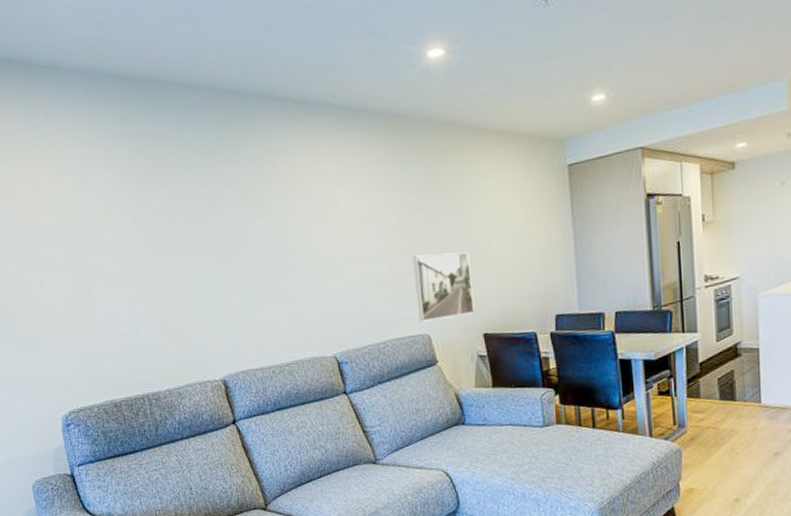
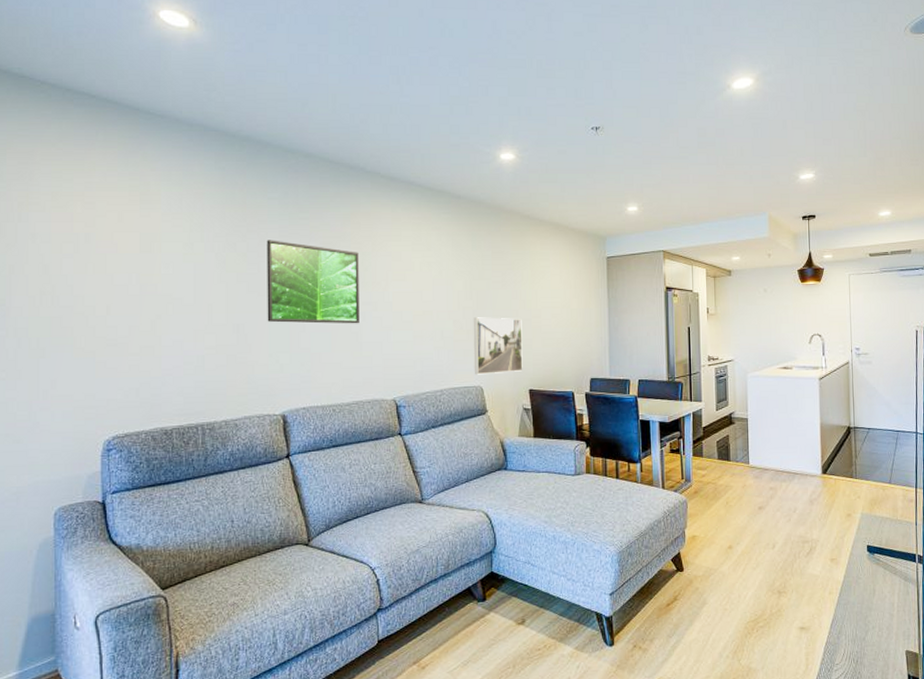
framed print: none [180,192,288,283] -> present [266,240,359,324]

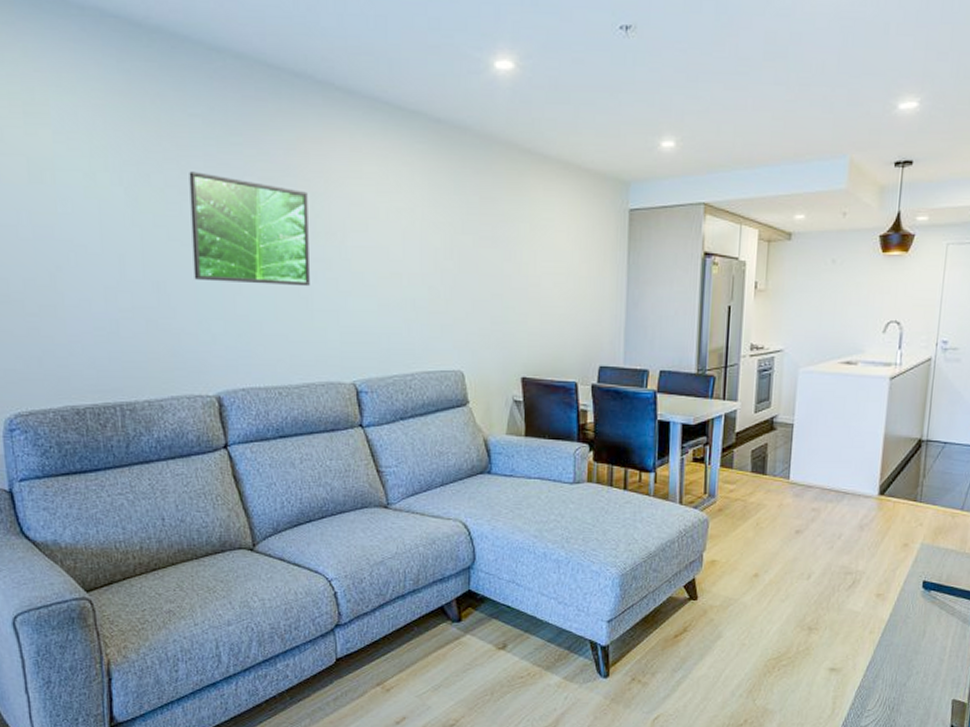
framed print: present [473,317,523,375] -> none [453,283,516,357]

